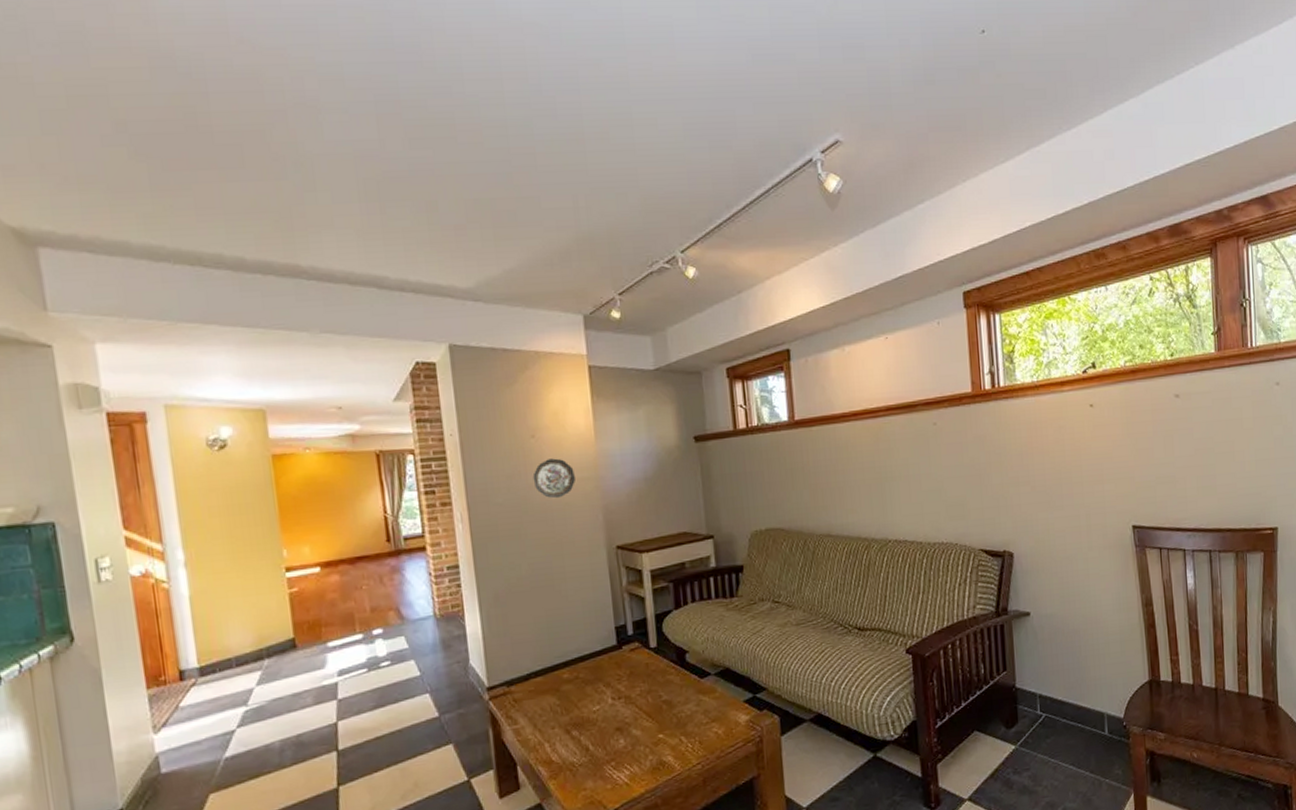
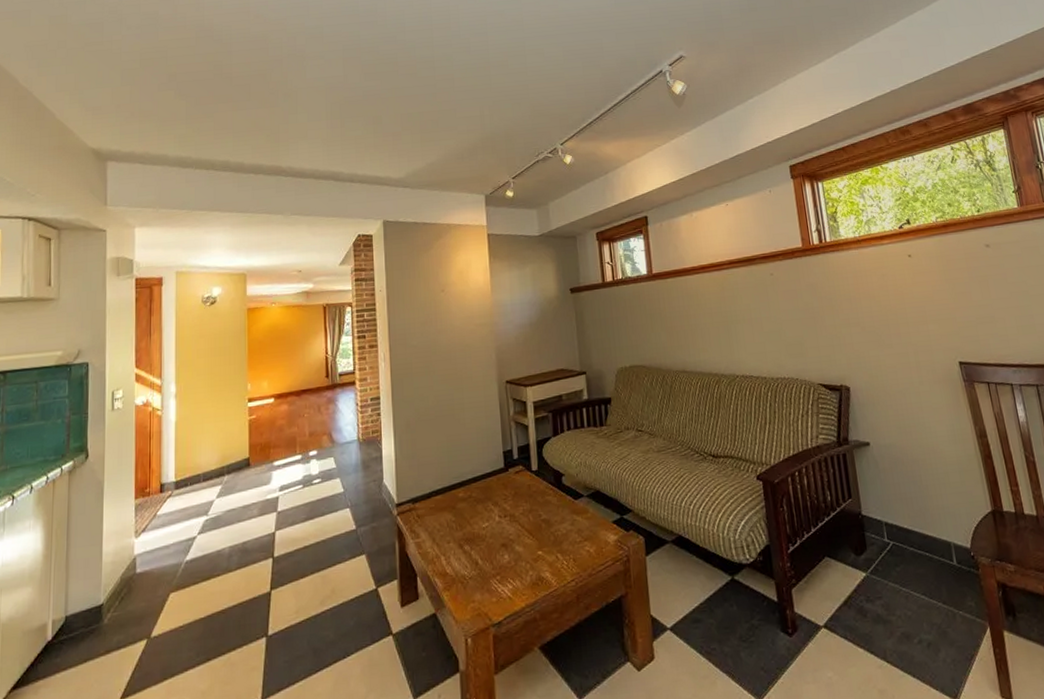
decorative plate: present [532,458,575,499] -> none [441,308,475,341]

